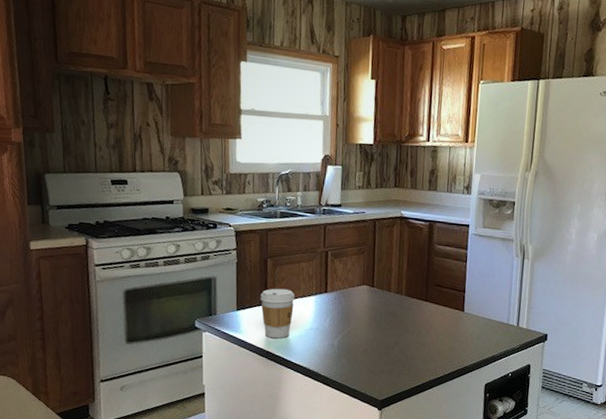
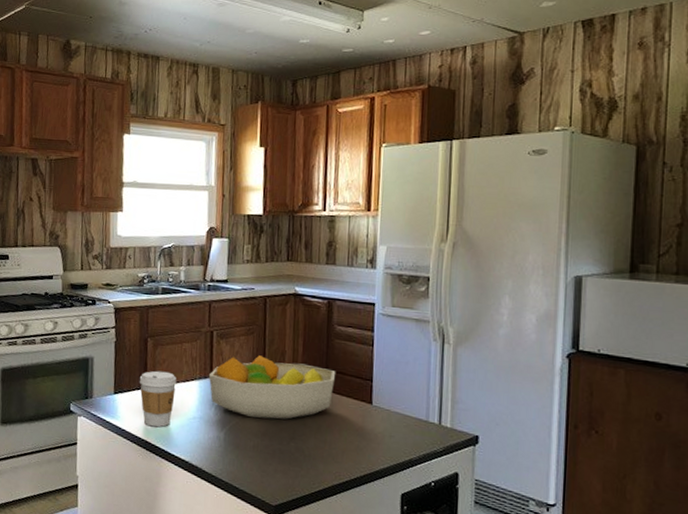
fruit bowl: none [323,272,435,327] -> present [208,355,336,420]

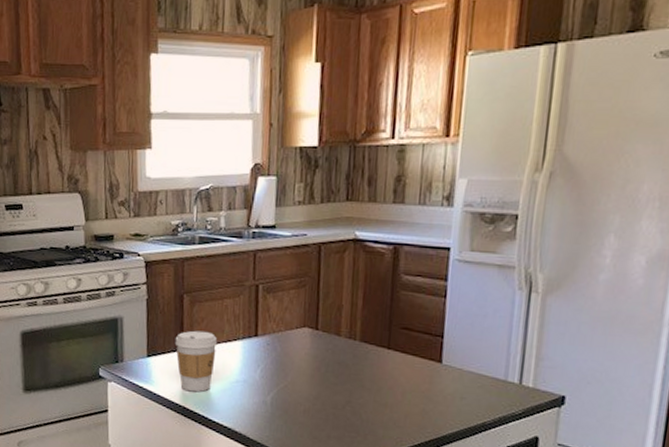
fruit bowl: present [208,355,336,420] -> none [253,311,401,382]

